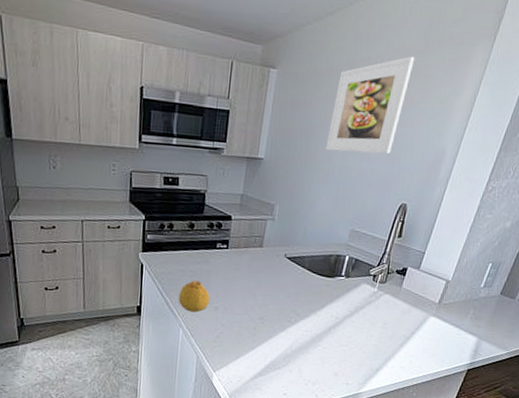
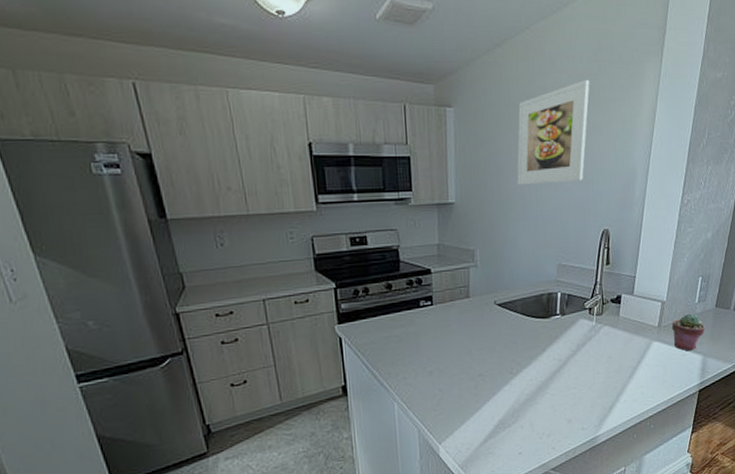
fruit: present [179,280,210,313] -> none [387,346,423,382]
potted succulent: none [450,296,486,332] -> present [671,313,706,351]

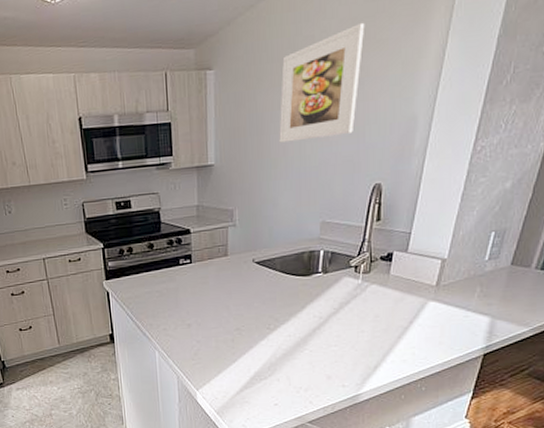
potted succulent: present [671,313,706,351] -> none [452,272,497,312]

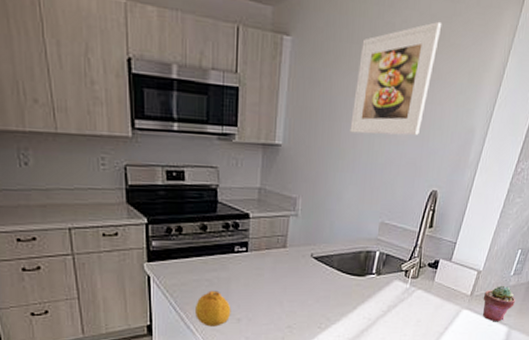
fruit: none [149,300,182,333] -> present [196,290,231,327]
potted succulent: none [452,272,497,312] -> present [482,285,516,322]

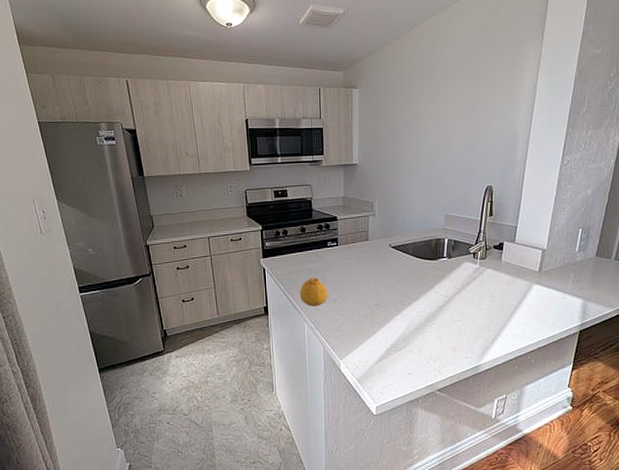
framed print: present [350,21,442,136] -> none [410,61,476,149]
potted succulent: present [482,285,516,322] -> none [552,261,586,295]

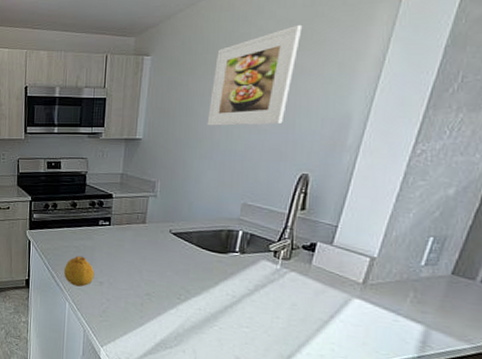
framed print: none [410,61,476,149] -> present [207,24,303,126]

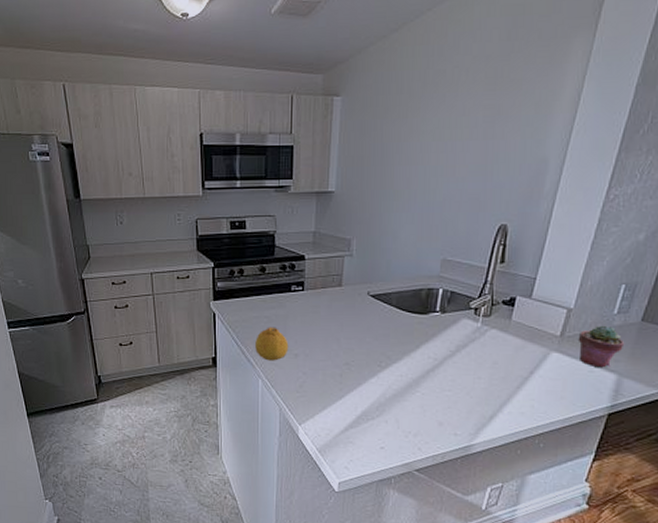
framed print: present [207,24,303,126] -> none [403,60,499,175]
potted succulent: none [381,275,433,318] -> present [578,325,625,368]

